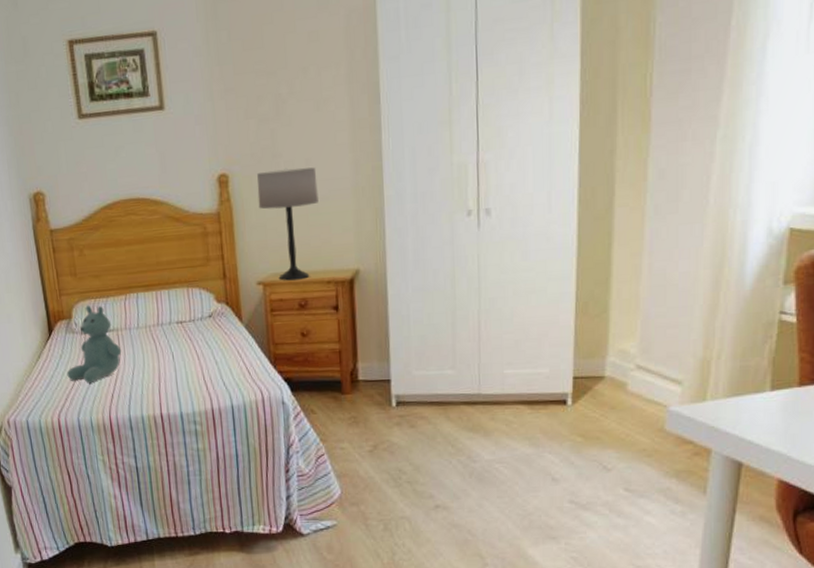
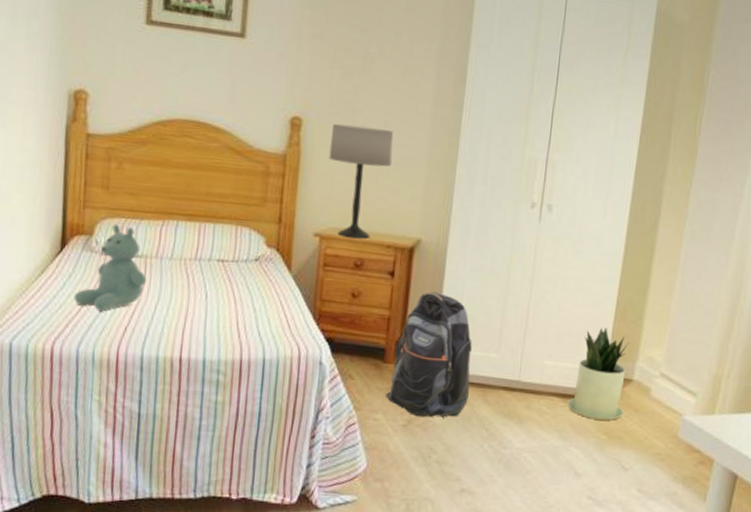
backpack: none [349,319,431,441] -> present [386,292,472,418]
planter: none [534,326,599,423] -> present [567,327,630,421]

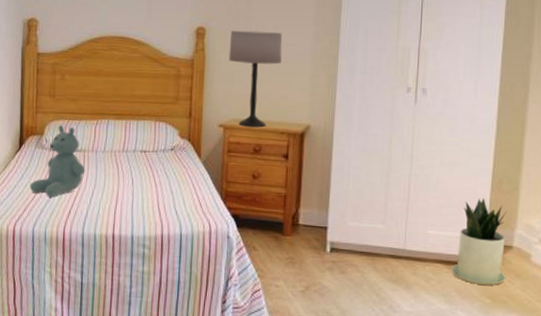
backpack: present [386,292,472,418] -> none [285,171,360,284]

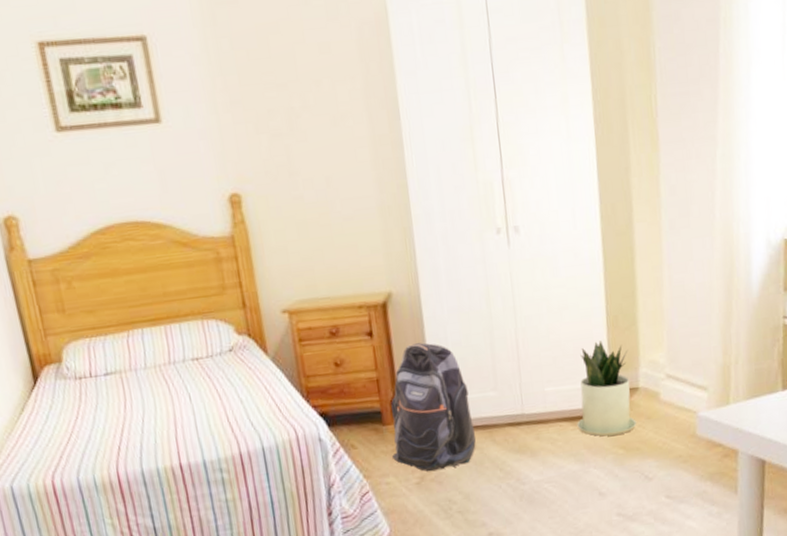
stuffed bear: present [29,124,86,197] -> none [59,345,128,435]
table lamp: present [229,29,283,128] -> none [273,186,343,308]
backpack: none [285,171,360,284] -> present [391,343,476,471]

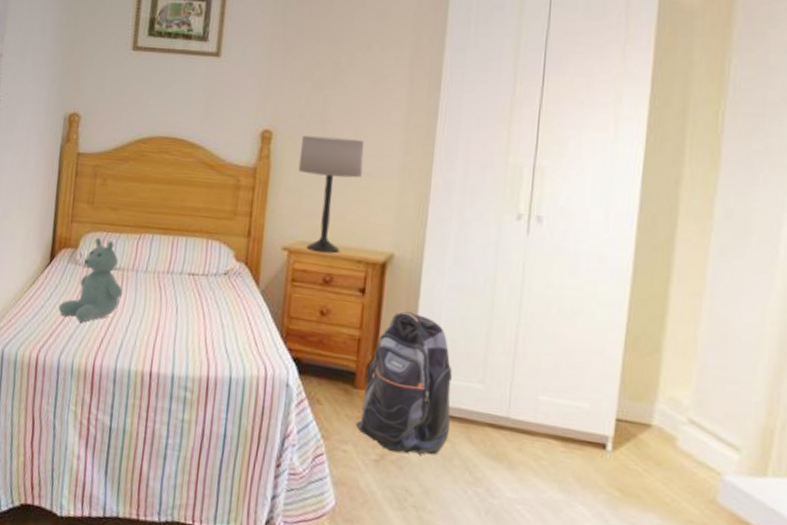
stuffed bear: none [59,345,128,435] -> present [58,237,123,322]
table lamp: none [273,186,343,308] -> present [298,135,364,254]
planter: present [577,340,637,437] -> none [569,359,646,474]

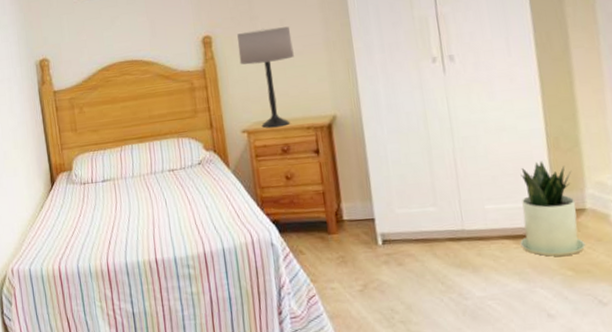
stuffed bear: present [58,237,123,322] -> none [67,157,118,230]
backpack: present [356,311,452,455] -> none [336,160,417,280]
planter: none [569,359,646,474] -> present [520,161,586,257]

